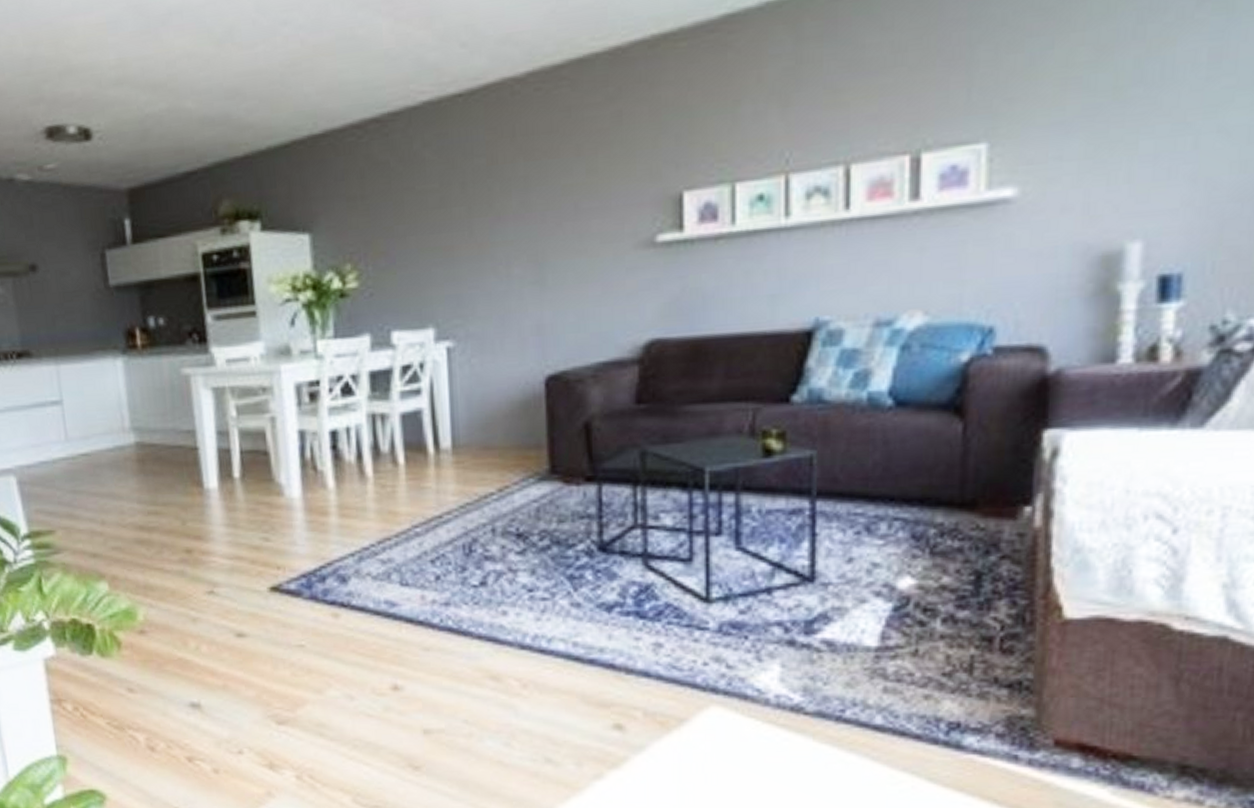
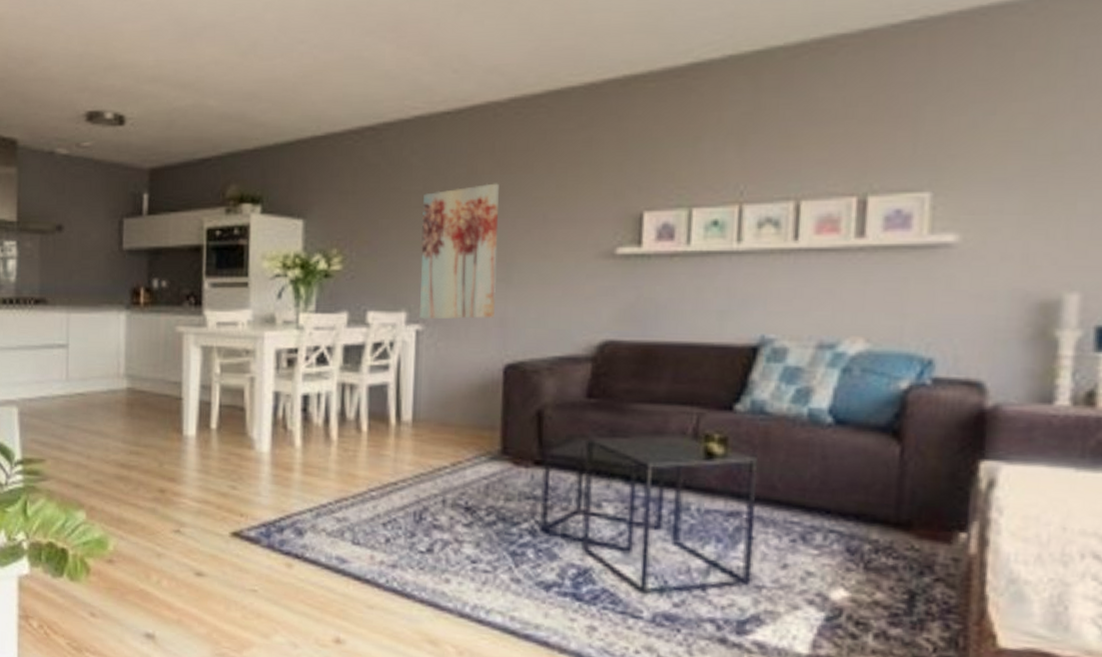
wall art: none [440,172,531,335] -> present [418,183,499,320]

